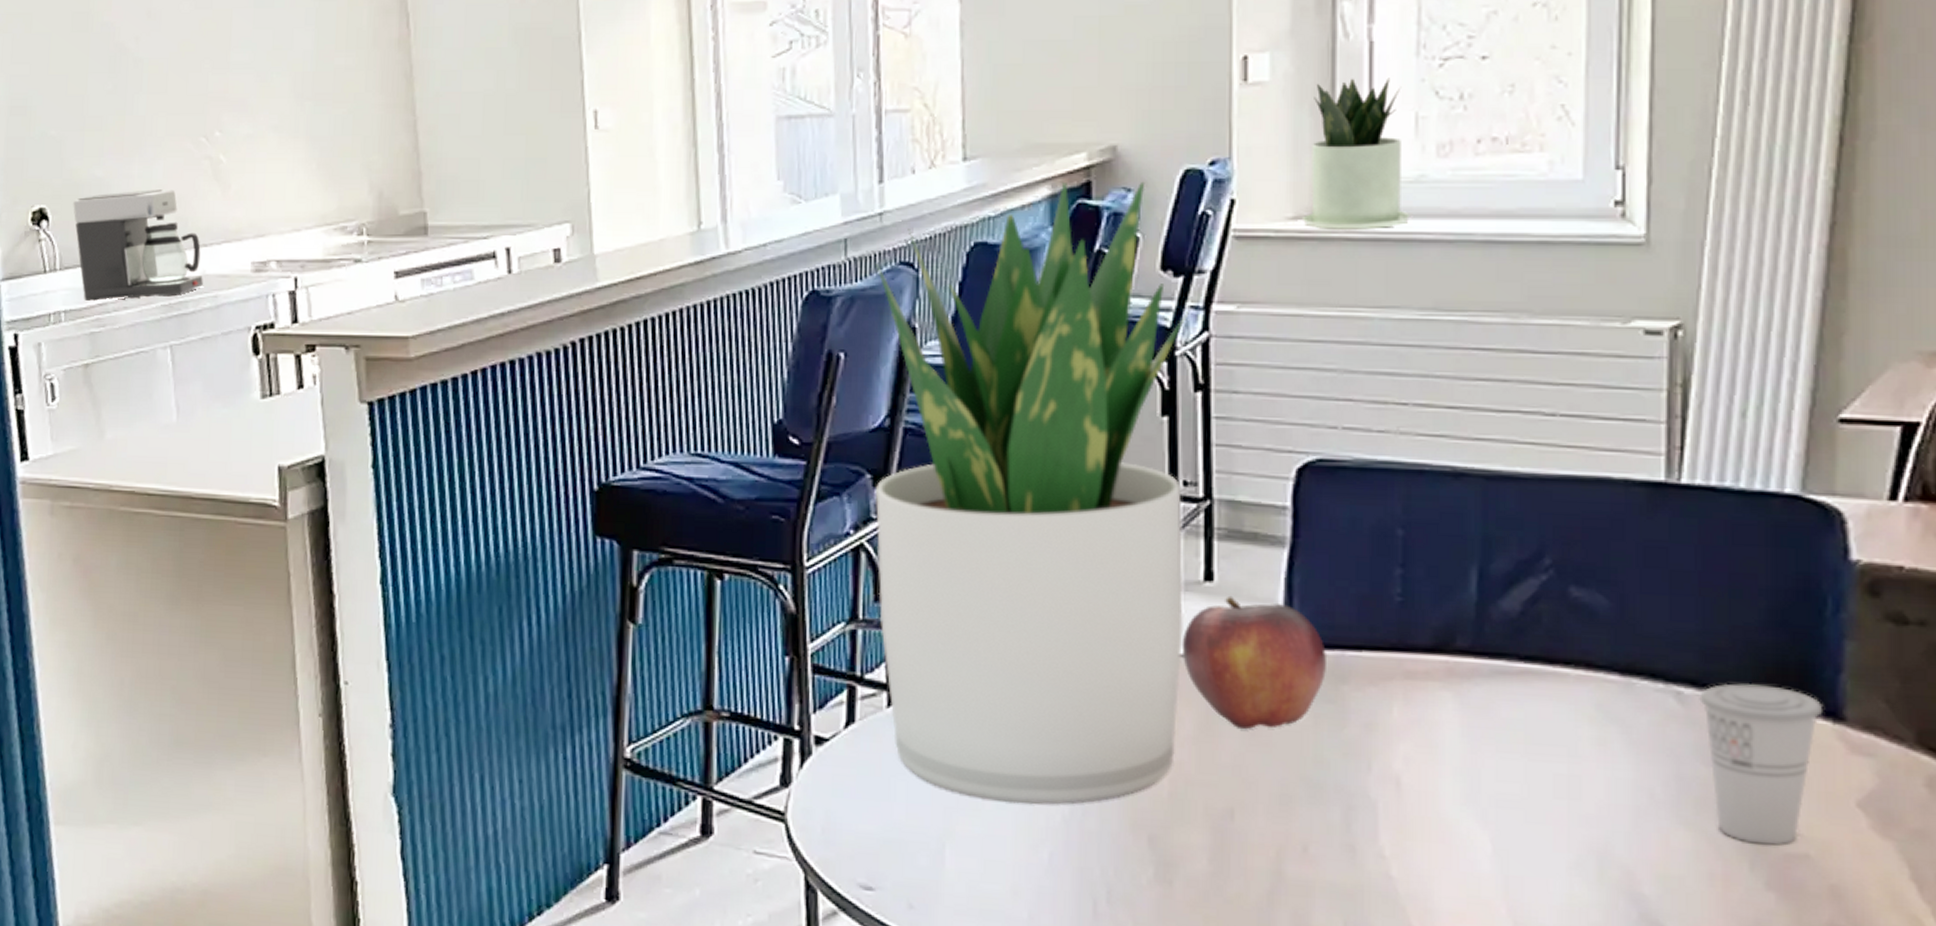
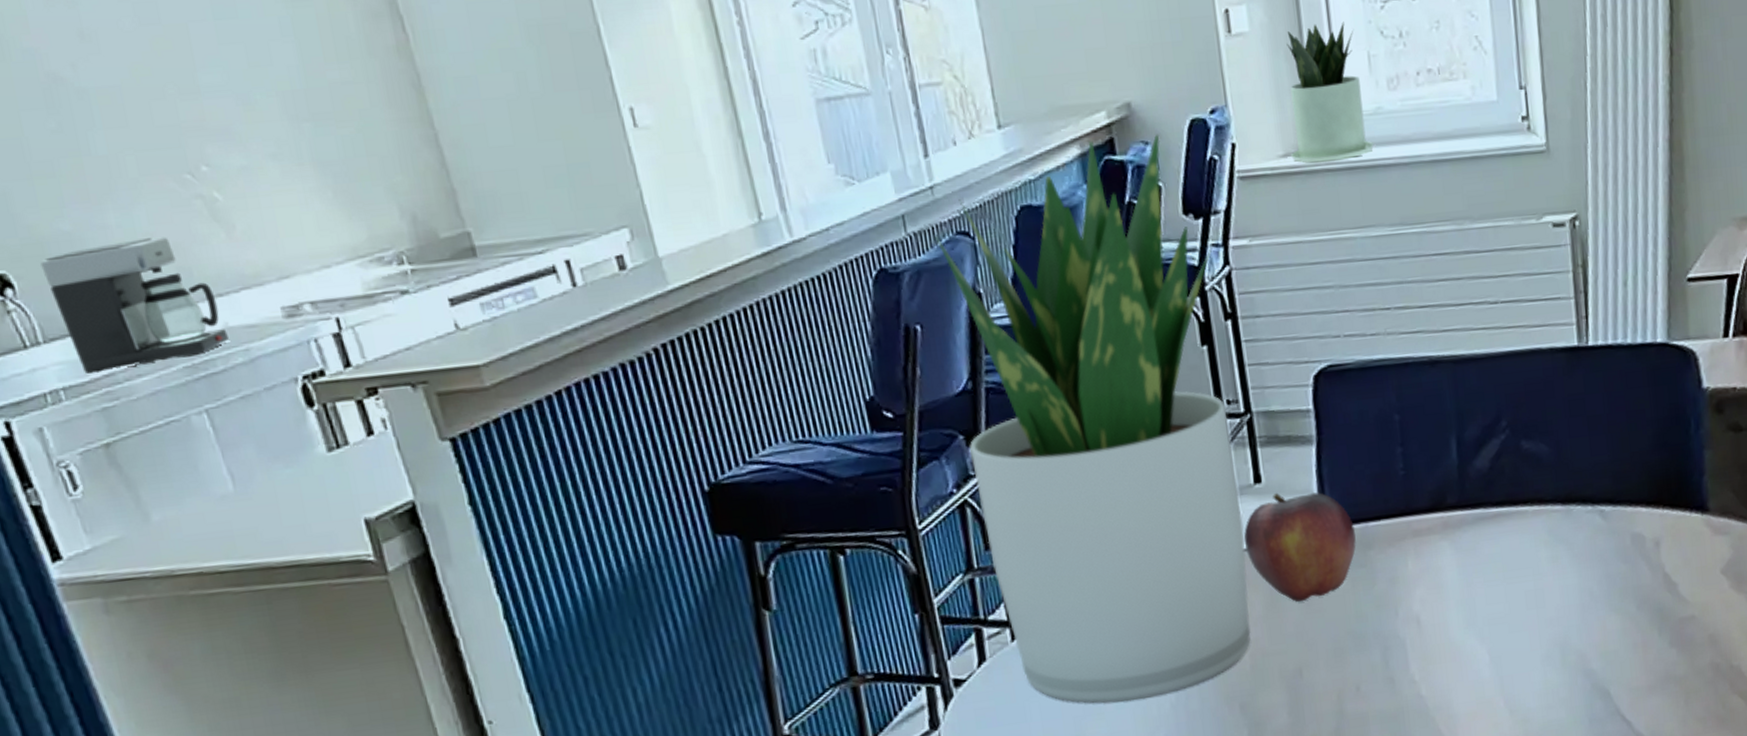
cup: present [1699,683,1824,845] -> none [1615,494,1695,615]

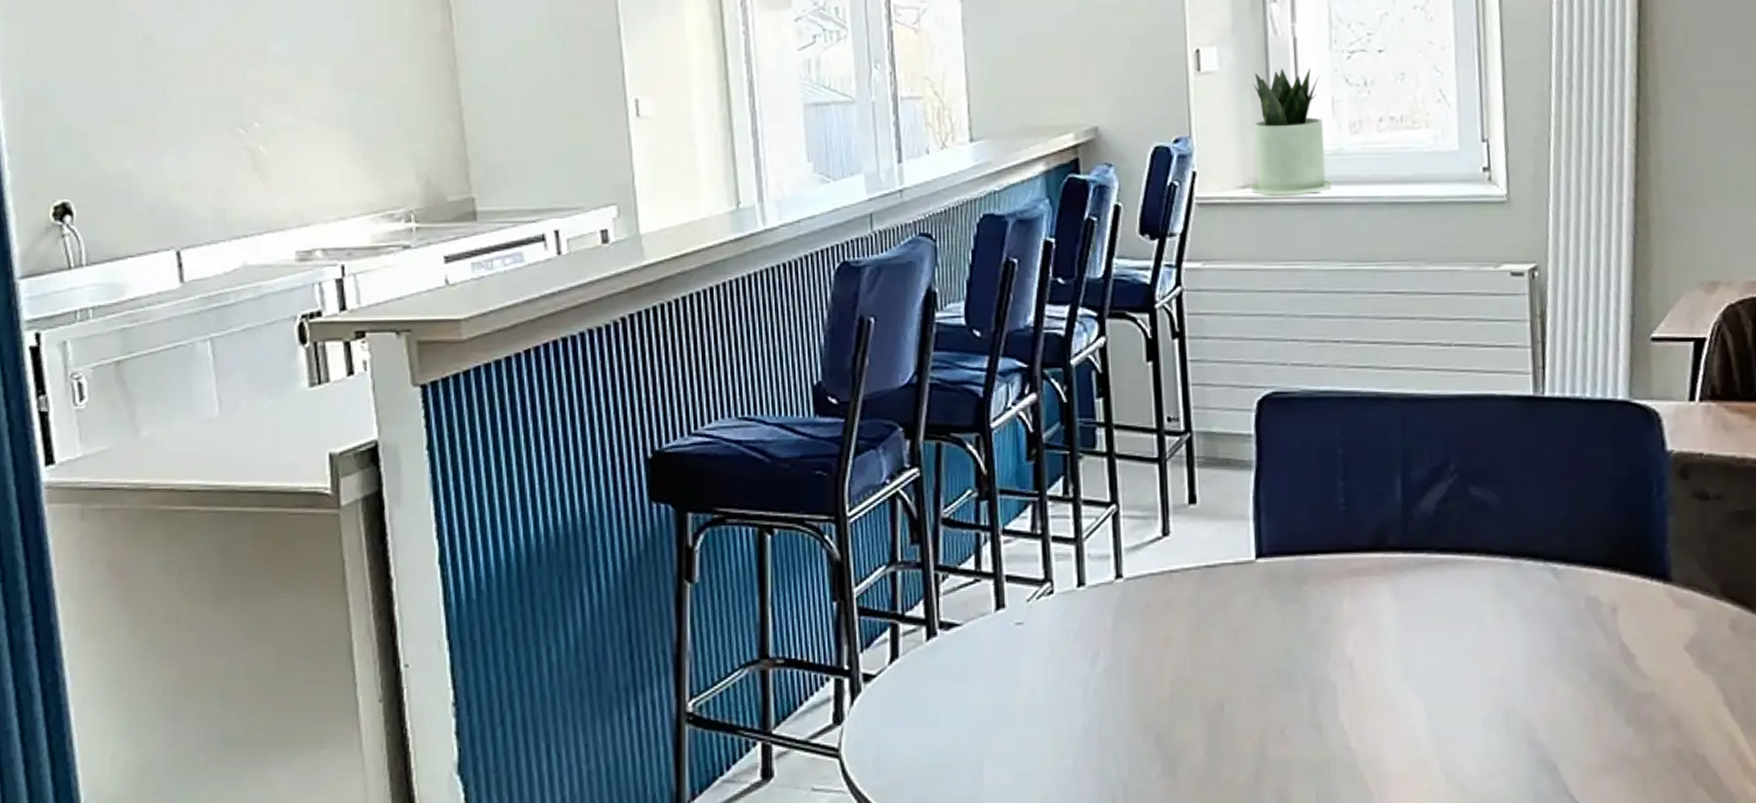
coffee maker: present [40,237,229,374] -> none [100,181,244,297]
planter: present [935,134,1251,704] -> none [899,157,1174,718]
fruit: present [1243,492,1356,602] -> none [1173,515,1291,631]

